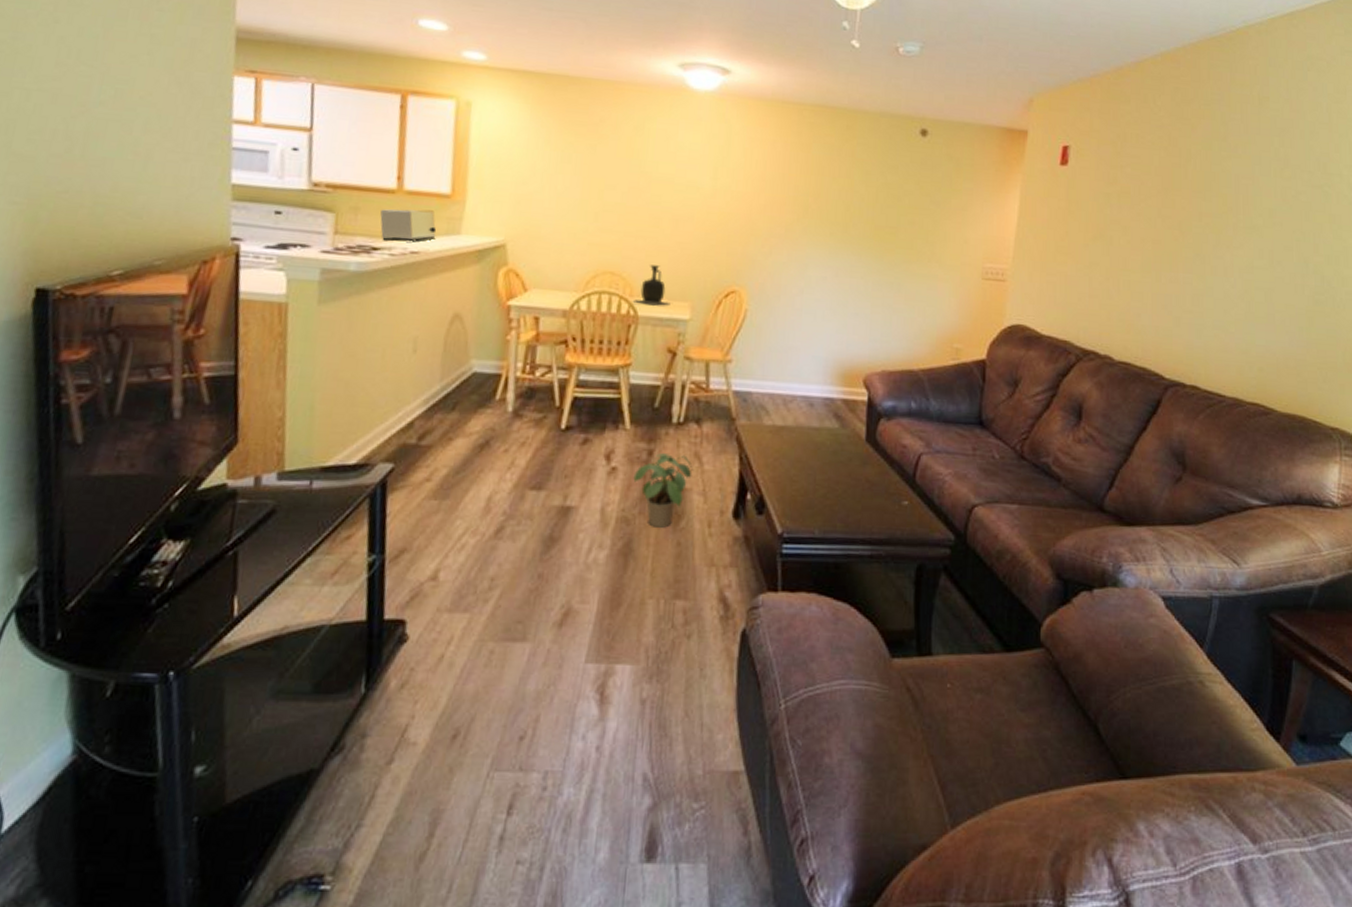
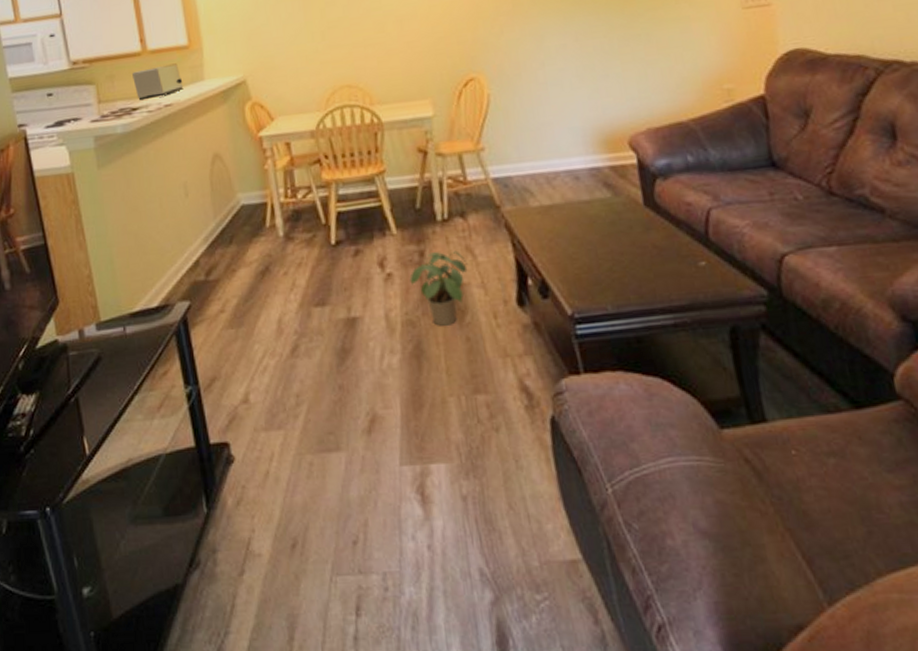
vase: present [634,265,670,307] -> none [375,69,411,111]

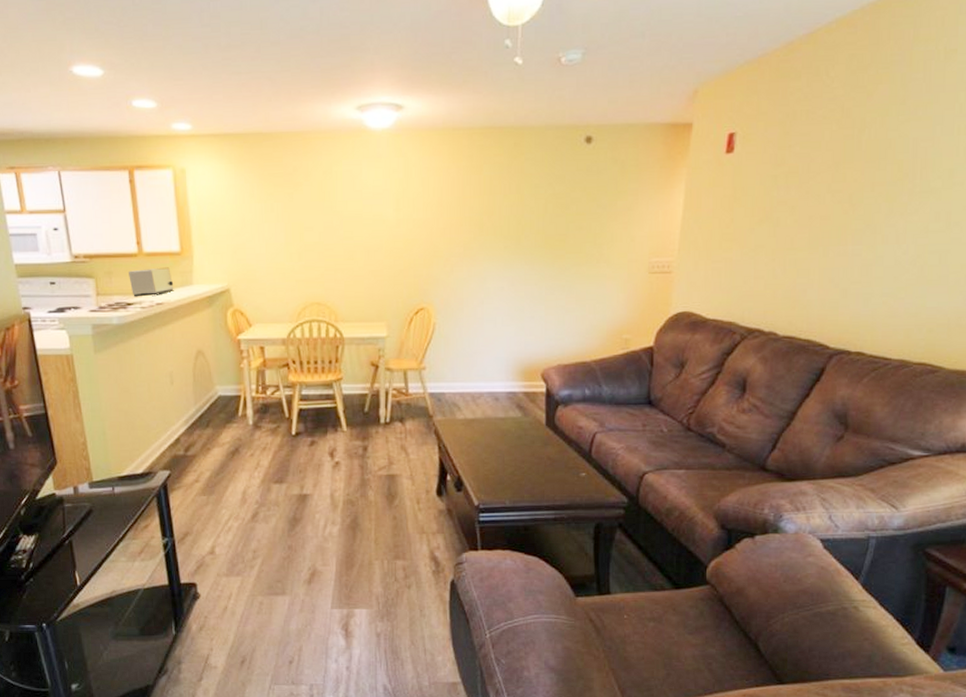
potted plant: present [409,250,468,326] -> none [353,448,401,506]

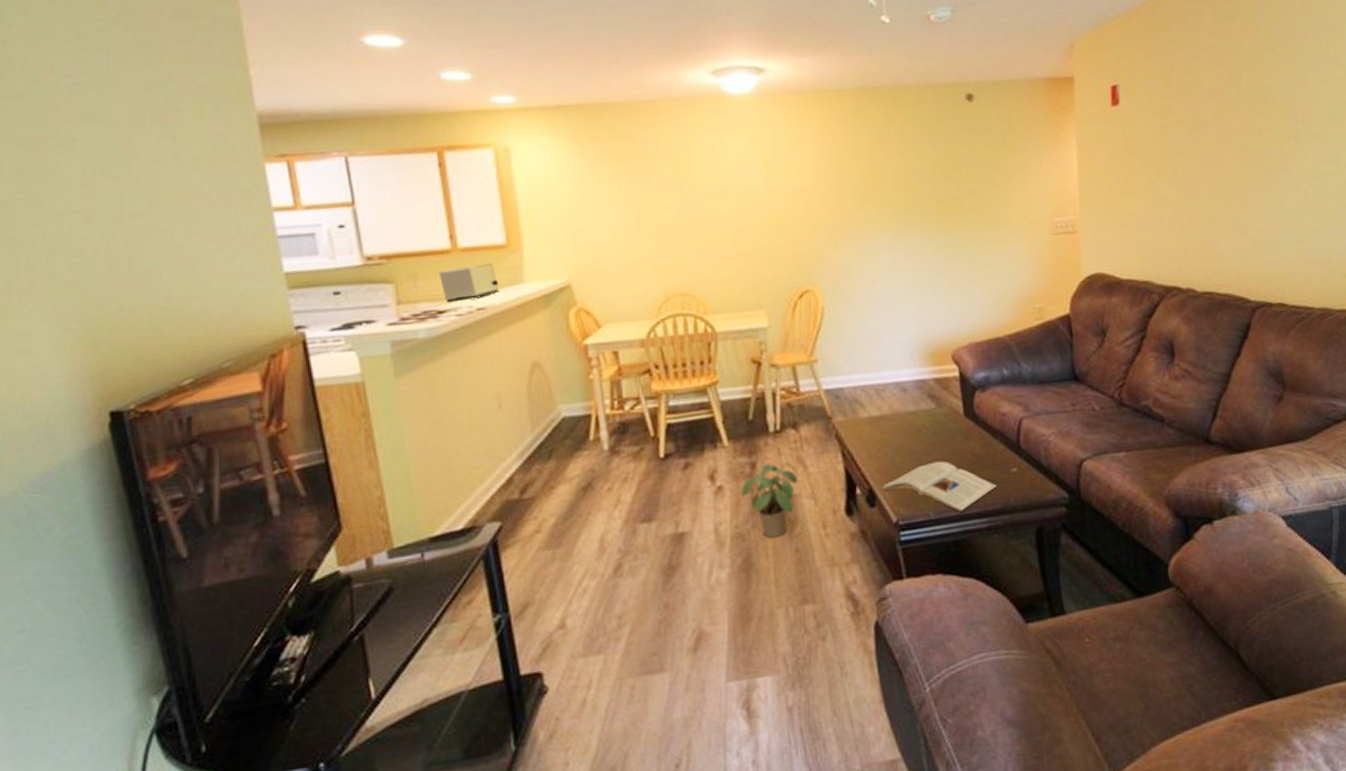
potted plant: none [353,448,401,506] -> present [740,462,799,538]
magazine: none [468,460,566,503] -> present [882,461,997,512]

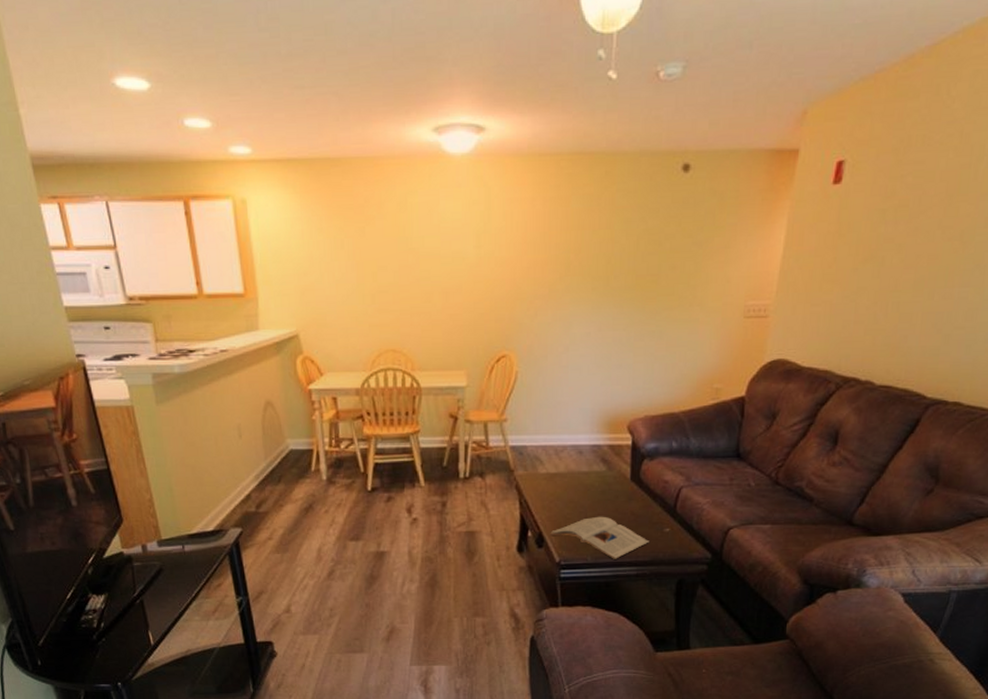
toaster: present [439,263,500,303] -> none [189,310,239,344]
potted plant: present [740,462,799,538] -> none [432,504,481,563]

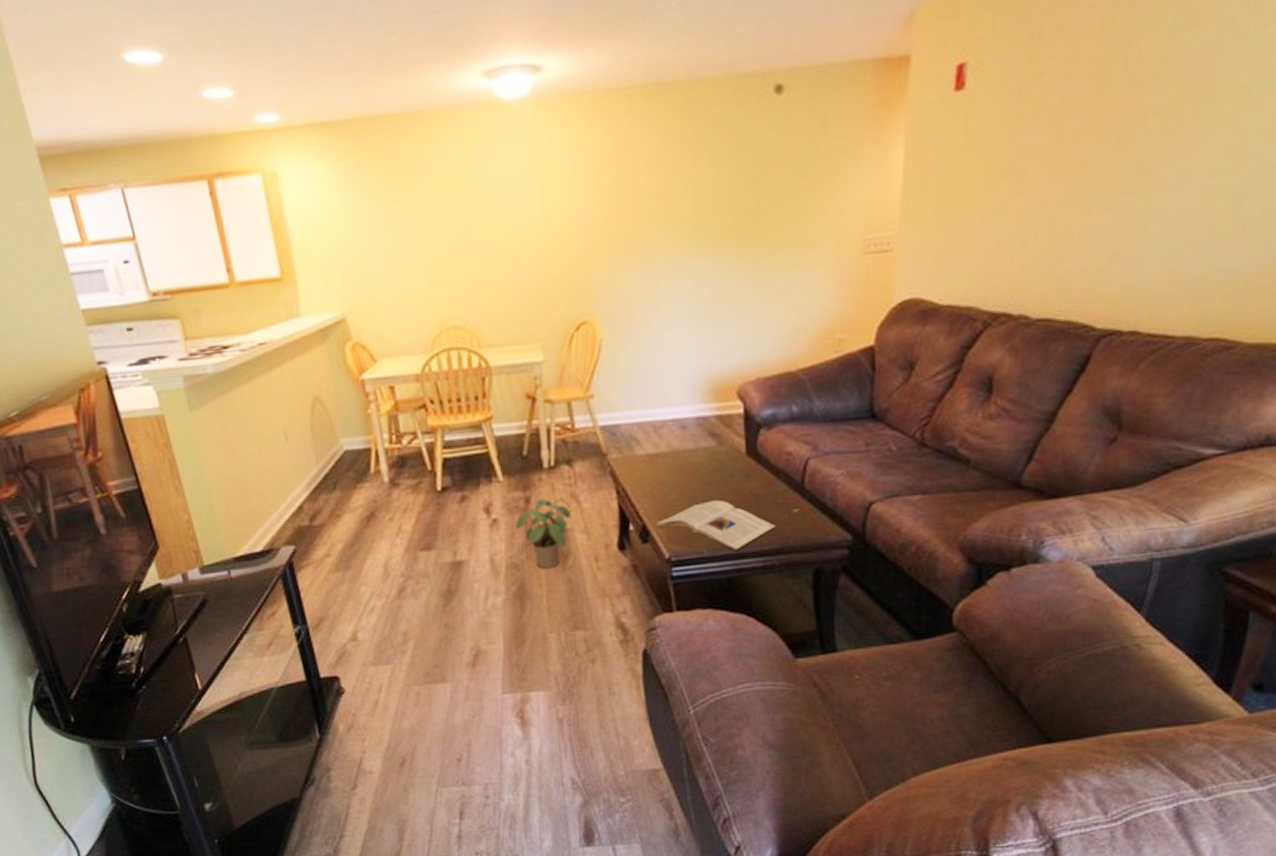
potted plant: none [432,504,481,563] -> present [515,497,572,569]

